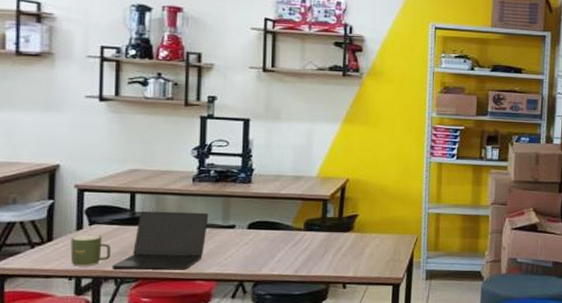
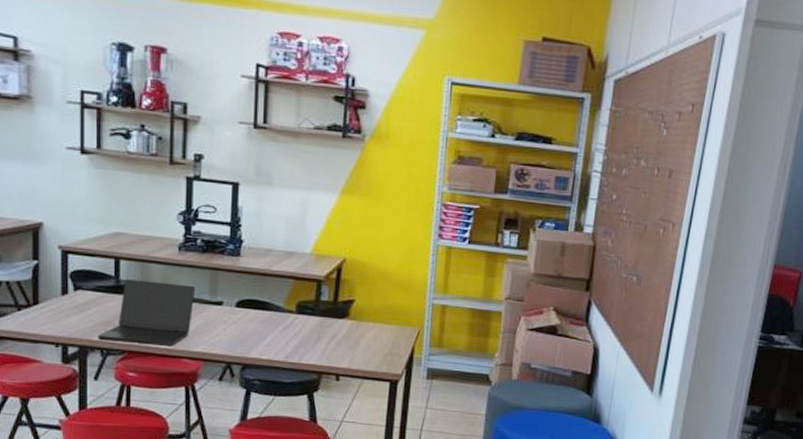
mug: present [70,234,111,266] -> none [56,300,96,334]

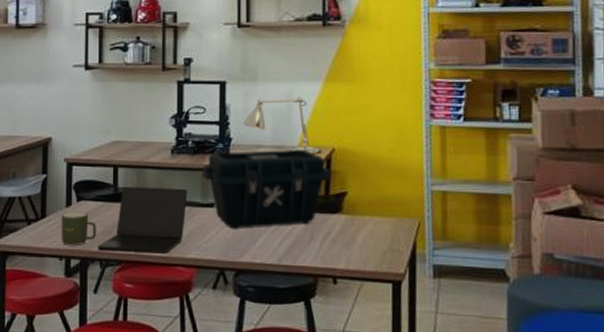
mug: none [56,300,96,334] -> present [61,211,96,246]
toolbox: none [210,253,341,327] -> present [201,149,331,229]
desk lamp: none [254,204,333,263] -> present [242,96,321,155]

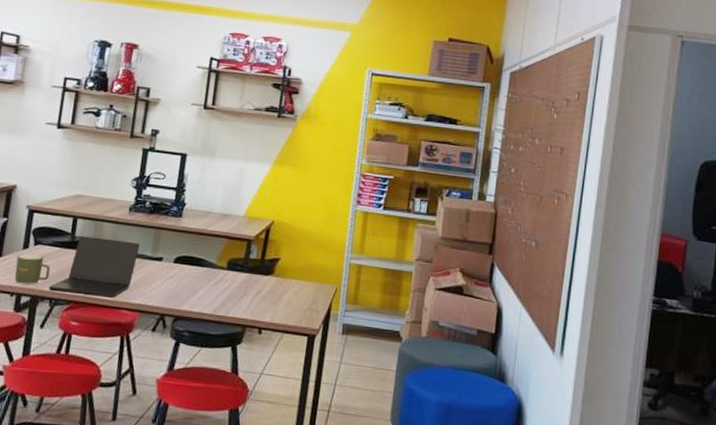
toolbox: present [201,149,331,229] -> none [154,214,269,282]
desk lamp: present [242,96,321,155] -> none [197,172,263,225]

